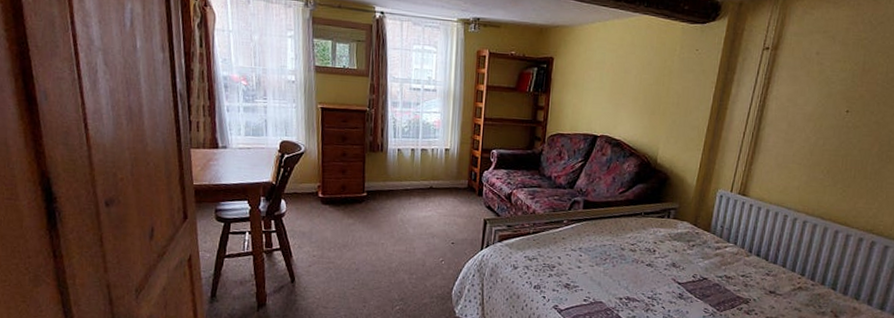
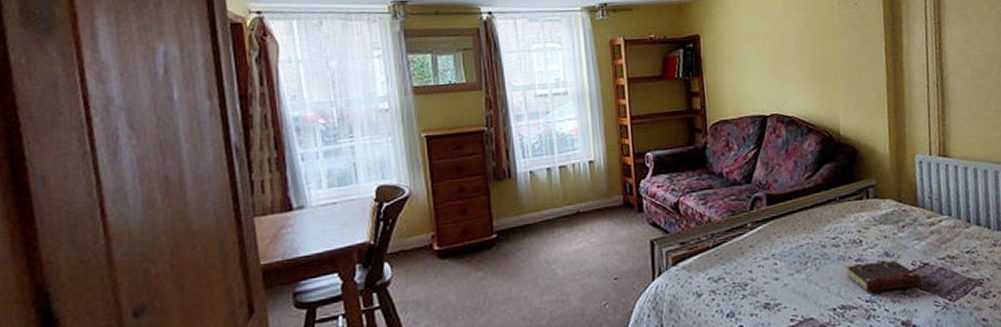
book: none [636,267,698,295] -> present [845,260,922,293]

